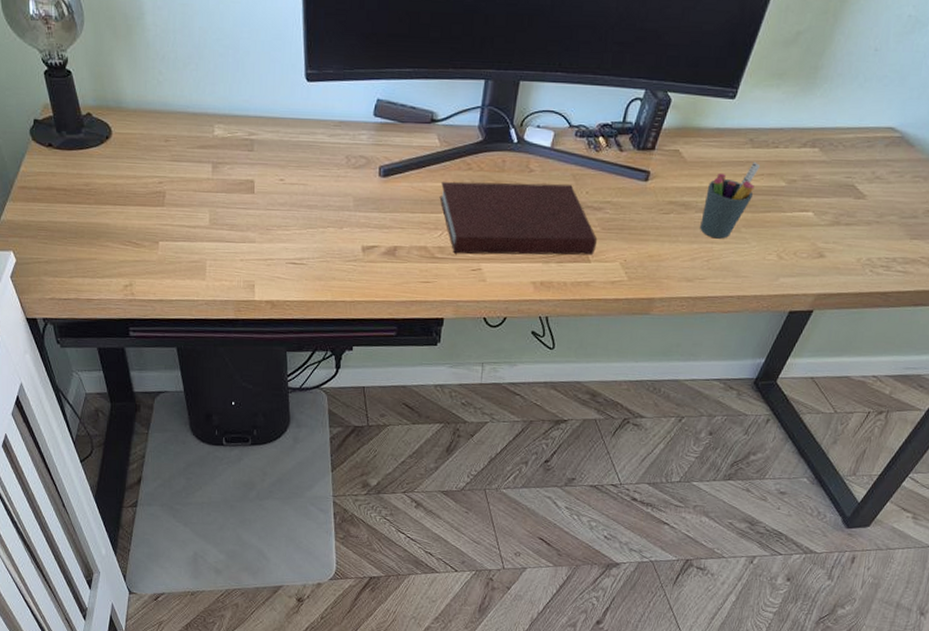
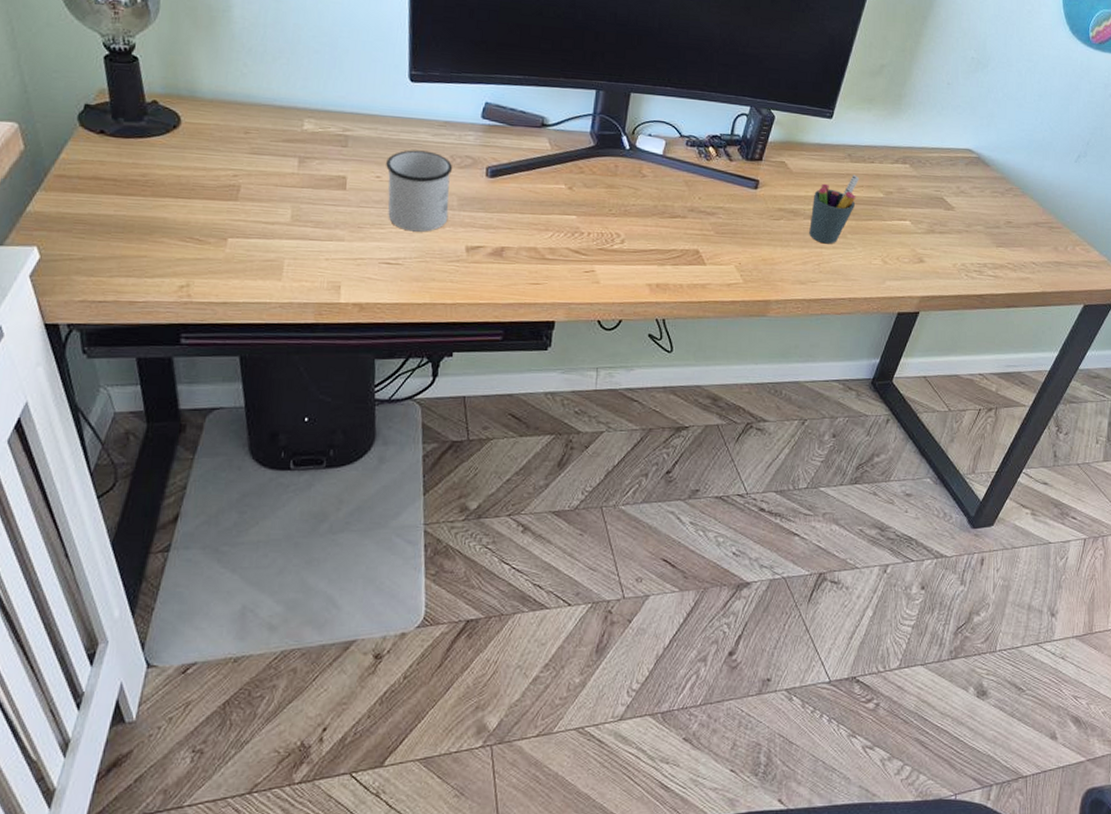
mug: none [288,151,349,233] -> present [386,150,453,232]
notebook: present [439,181,598,256] -> none [550,183,712,258]

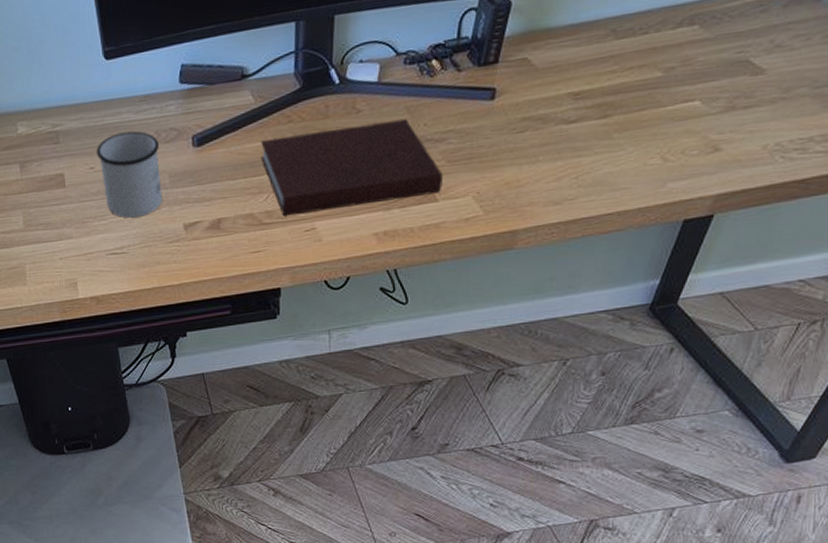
notebook: none [550,183,712,258] -> present [260,119,444,217]
pen holder: present [809,174,860,244] -> none [563,54,629,151]

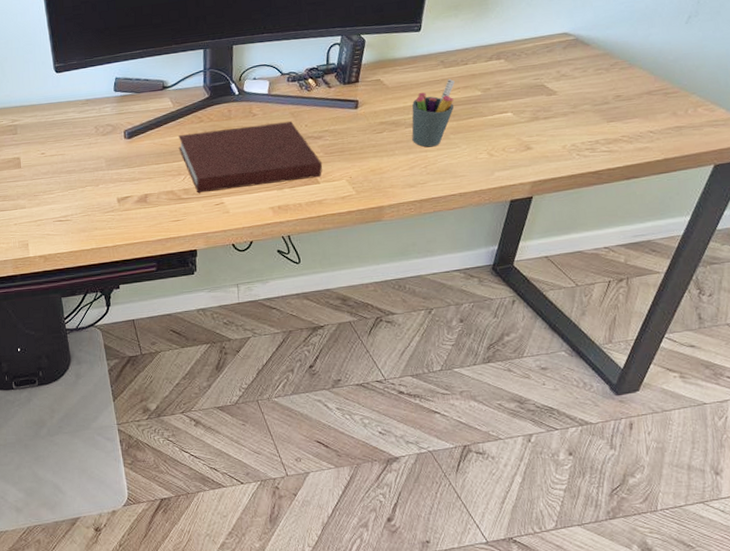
mug: present [96,131,163,218] -> none [47,126,100,193]
pen holder: none [563,54,629,151] -> present [411,78,456,147]

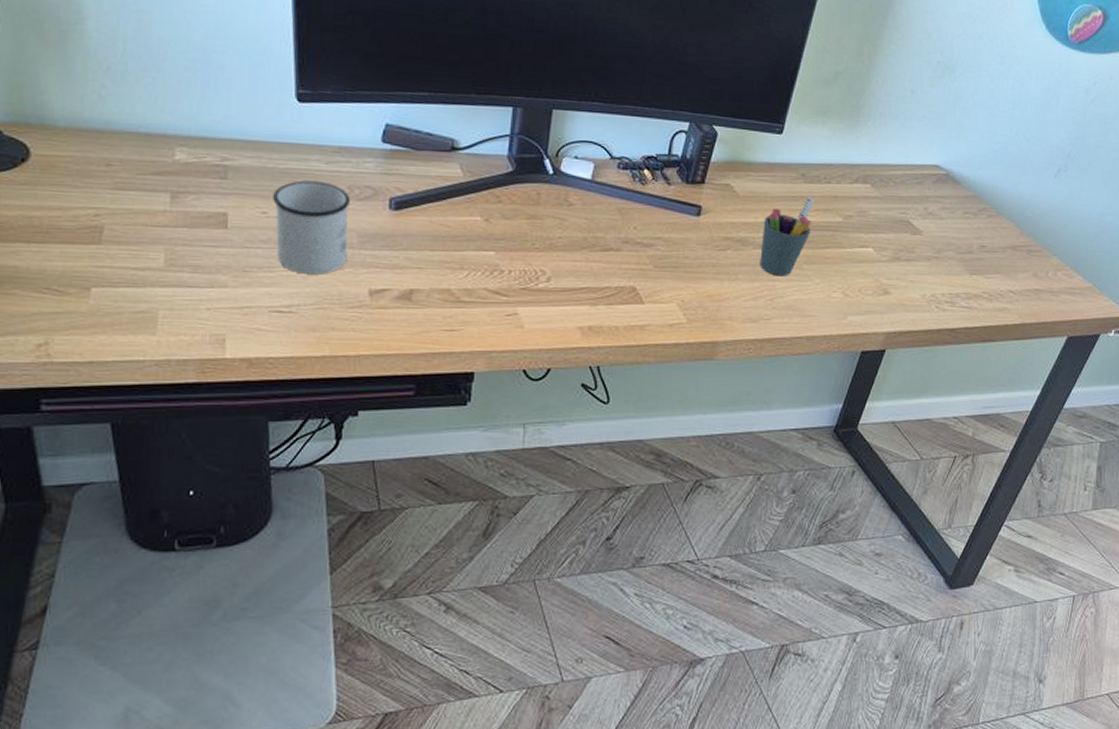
mug: none [47,126,100,193] -> present [273,180,351,275]
notebook: present [178,121,323,193] -> none [464,215,650,297]

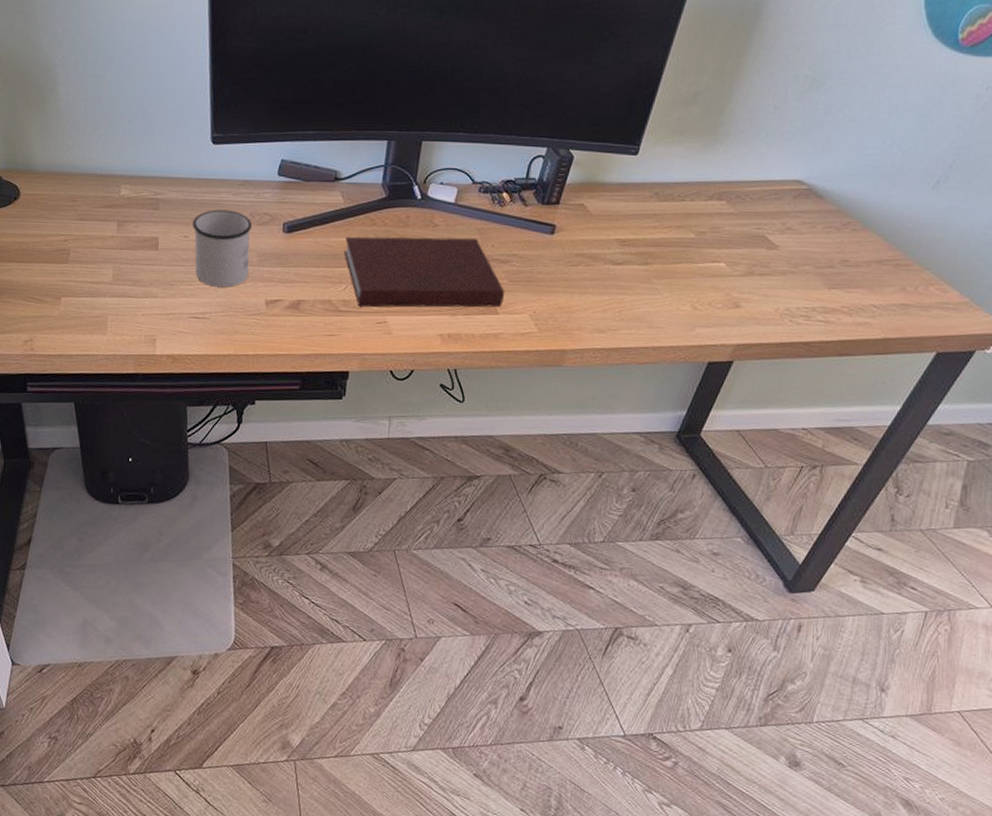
notebook: none [464,215,650,297] -> present [343,236,505,308]
pen holder: present [760,197,816,276] -> none [610,214,668,290]

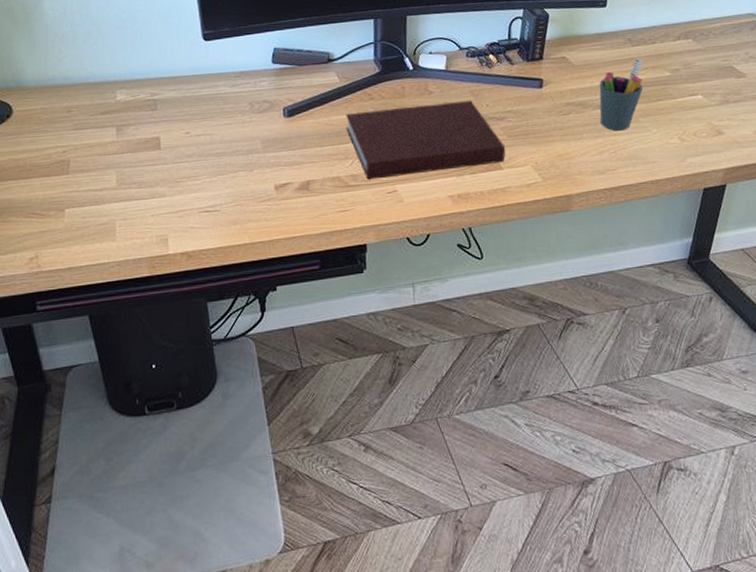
mug: present [192,209,253,288] -> none [193,102,255,179]
pen holder: none [610,214,668,290] -> present [599,58,644,131]

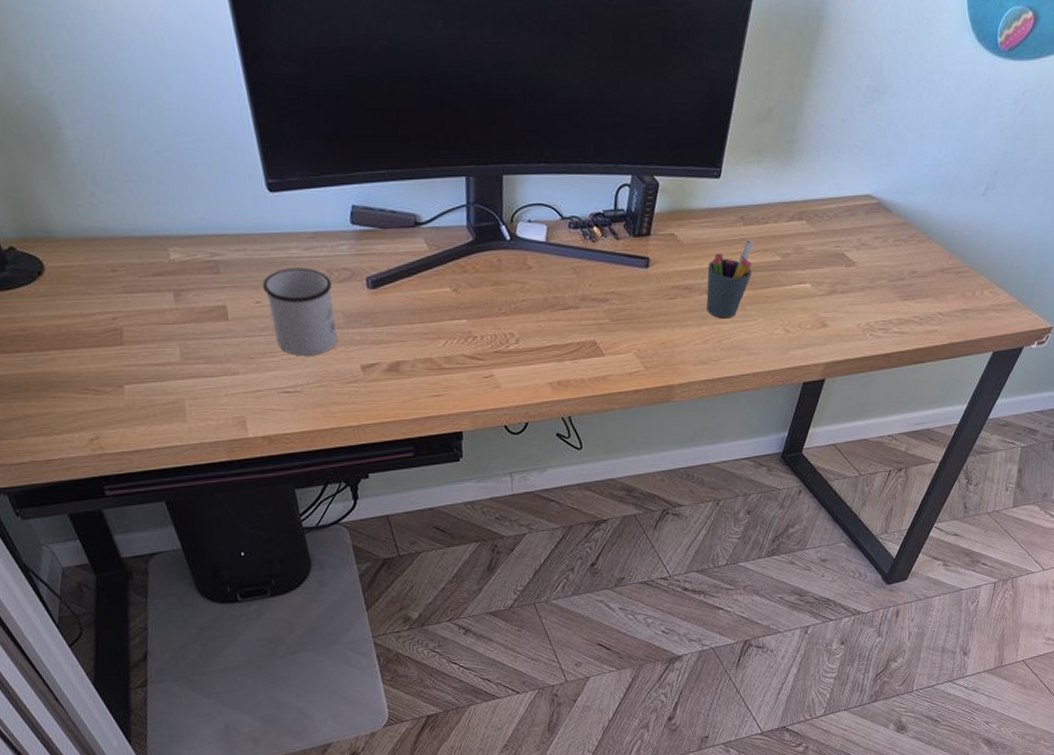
mug: none [193,102,255,179] -> present [262,267,338,356]
notebook: present [345,101,506,180] -> none [437,279,608,363]

